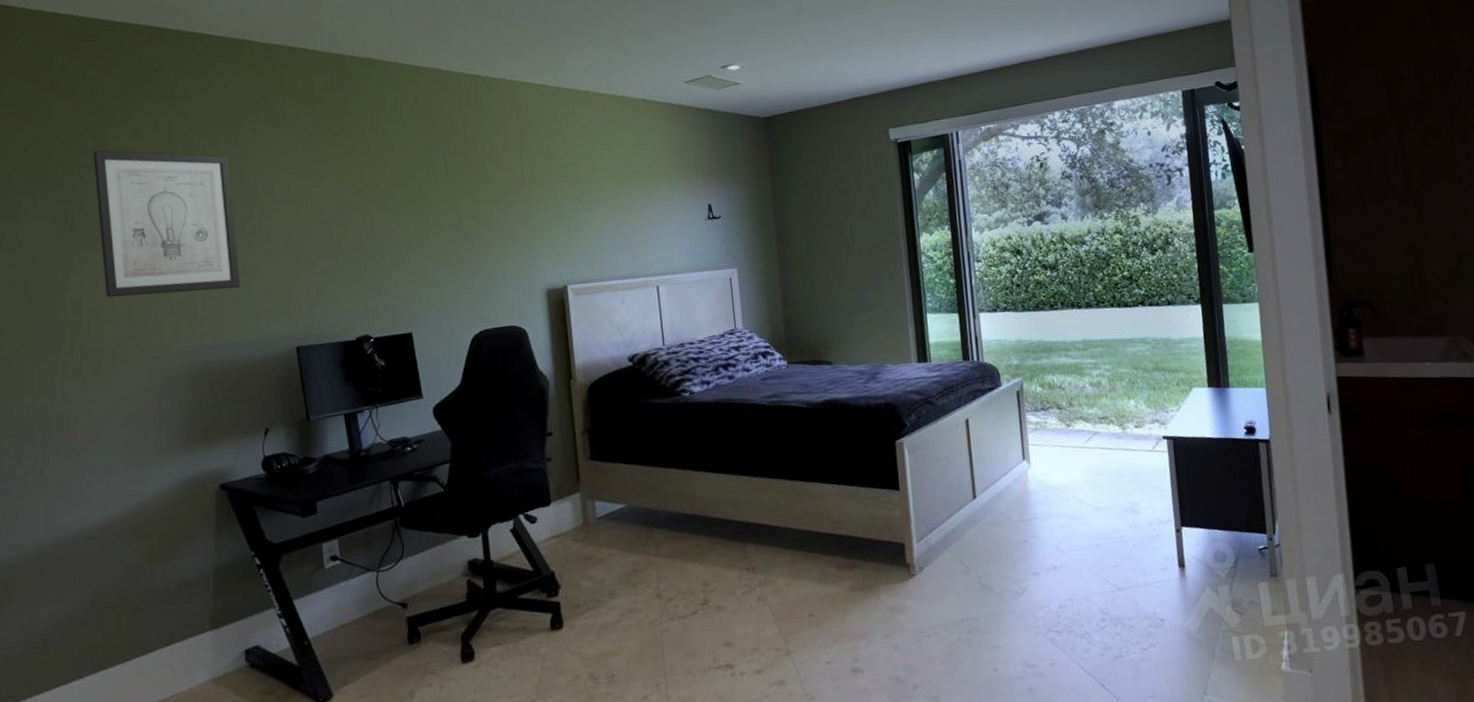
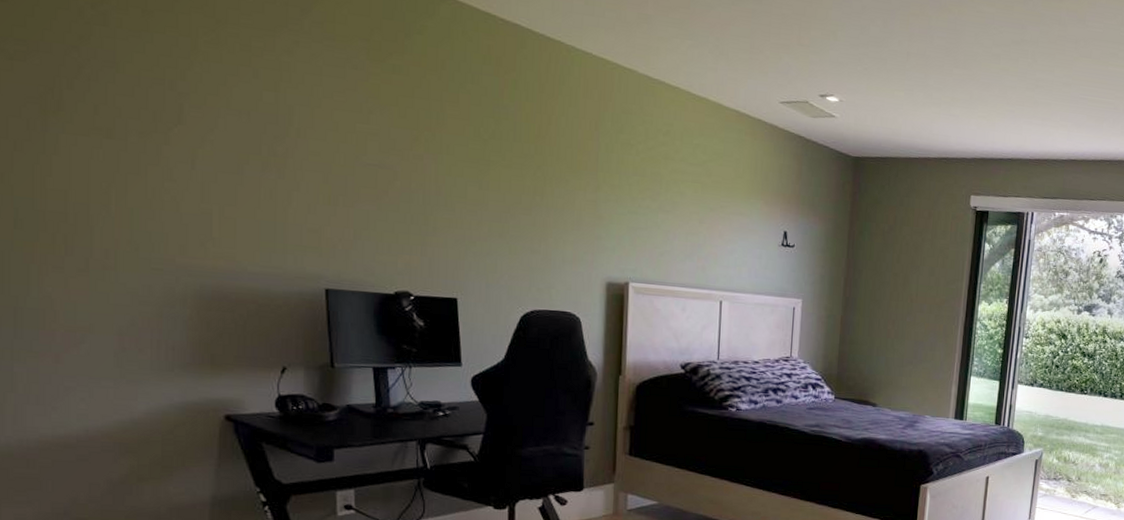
wall art: present [93,150,240,298] -> none [91,21,265,214]

